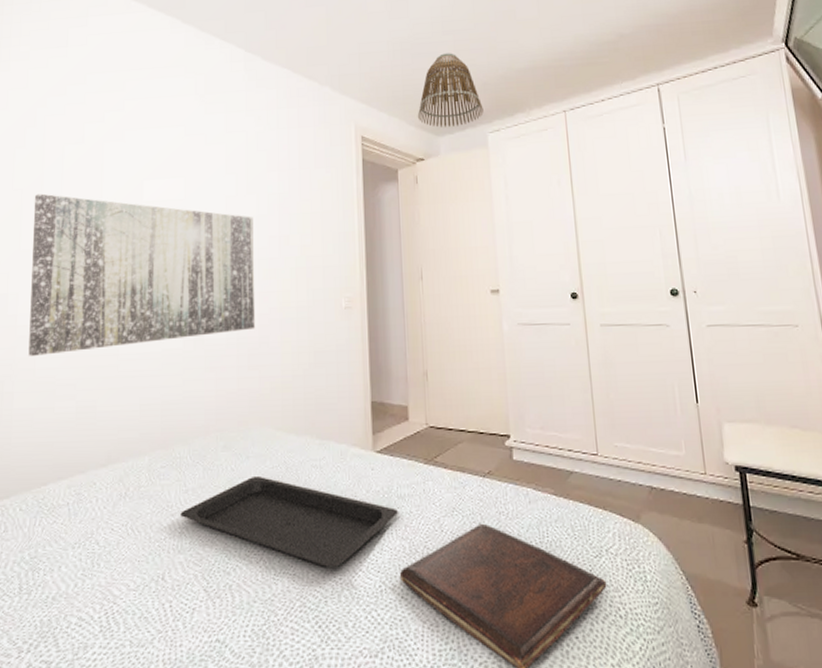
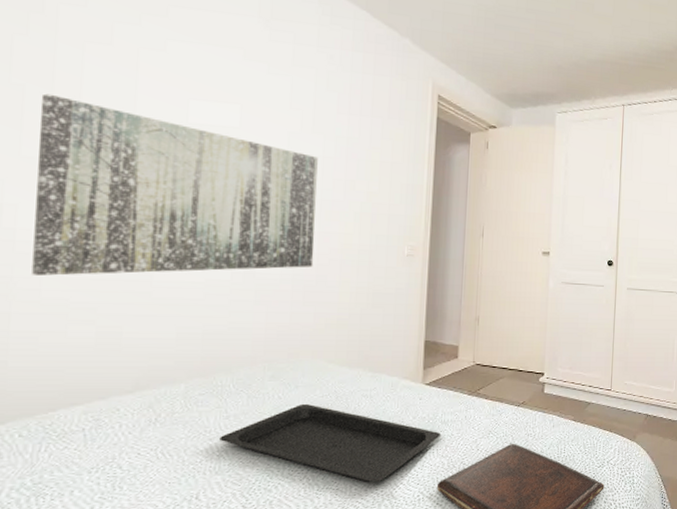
lamp shade: present [417,53,484,128] -> none [494,30,555,102]

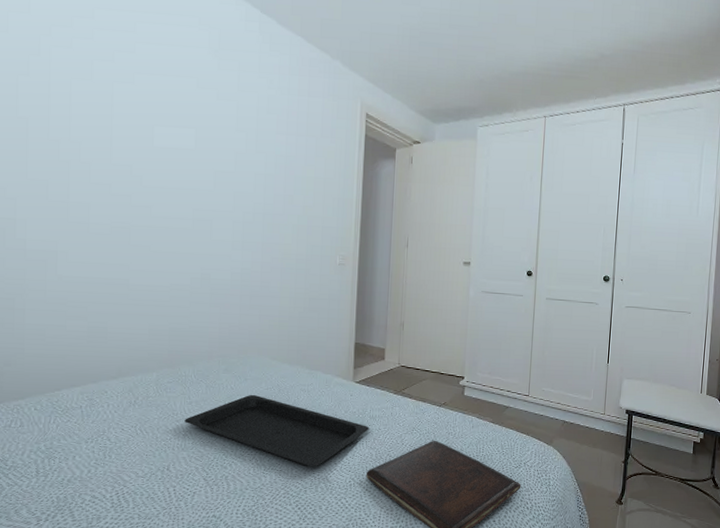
wall art: present [32,93,318,276] -> none [39,125,261,279]

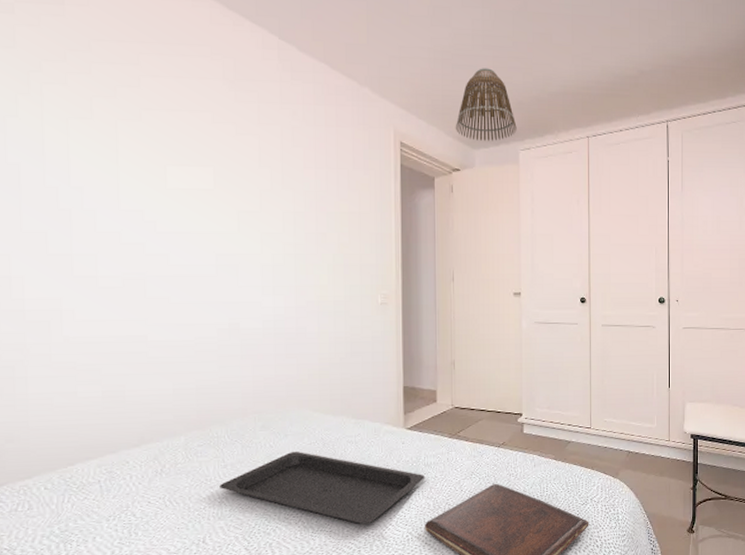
lamp shade: none [418,46,477,117] -> present [455,68,517,141]

